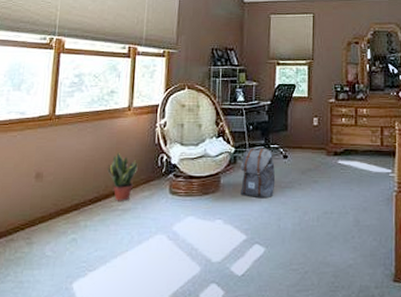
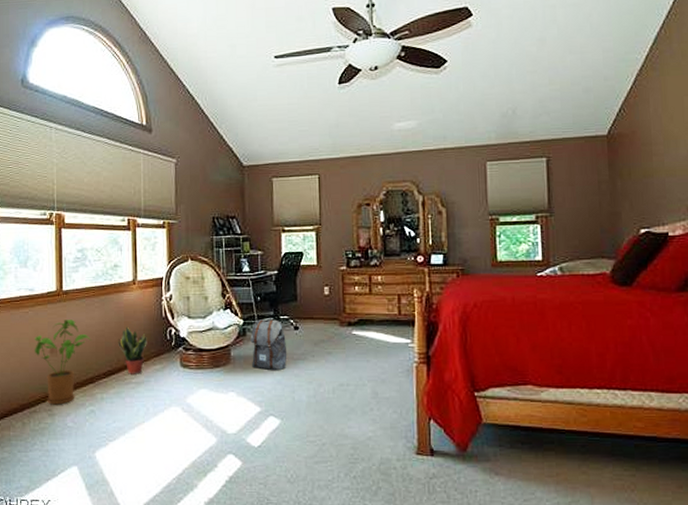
house plant: none [19,144,81,233] -> present [35,320,92,405]

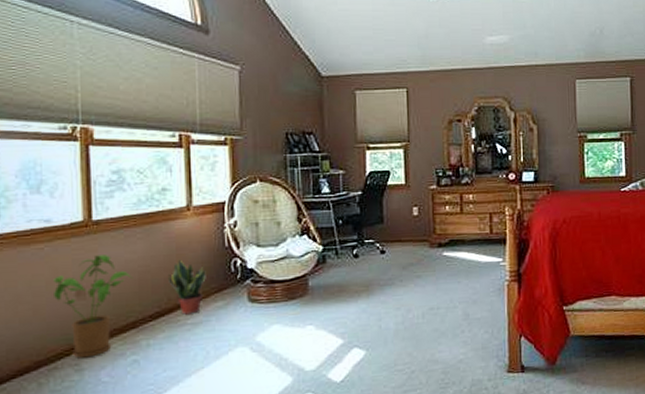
backpack: present [250,318,287,371] -> none [331,242,373,299]

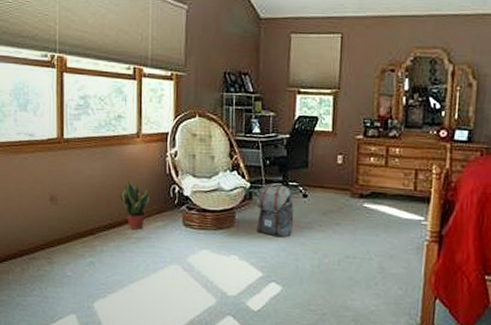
house plant: present [54,255,133,358] -> none [34,169,93,254]
backpack: none [331,242,373,299] -> present [256,183,294,238]

